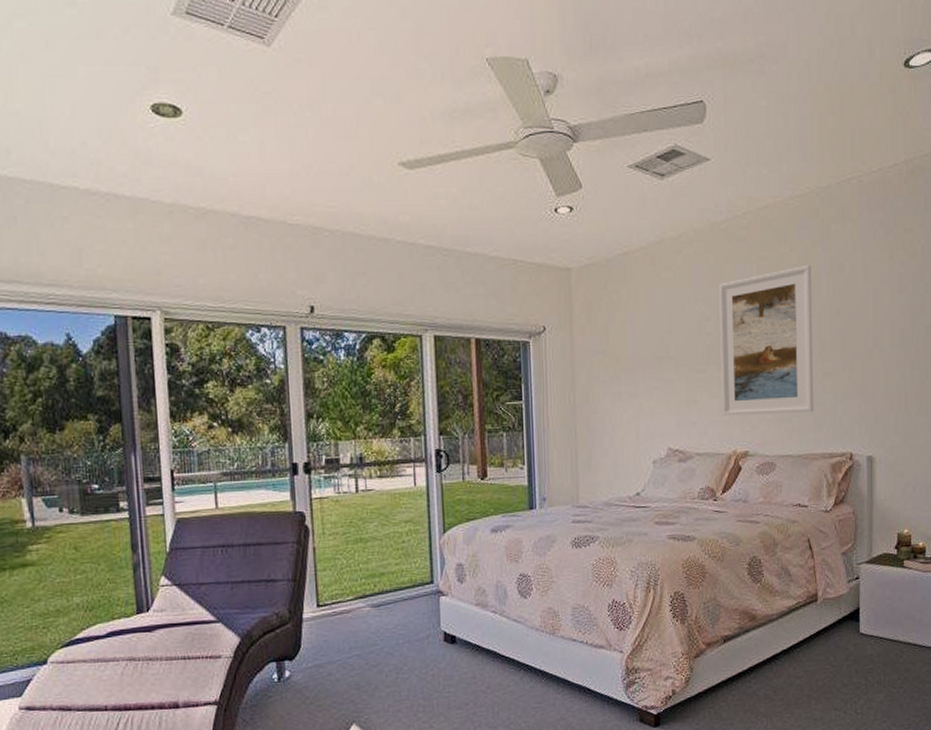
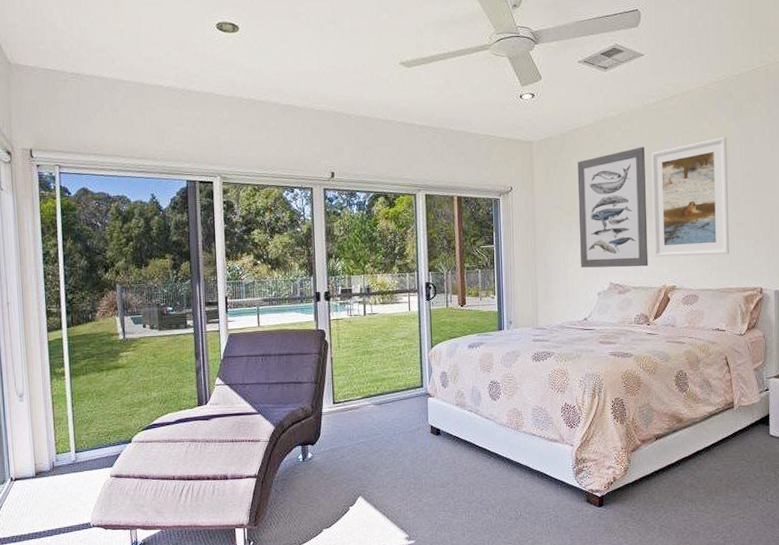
wall art: none [627,276,715,430] -> present [577,147,648,268]

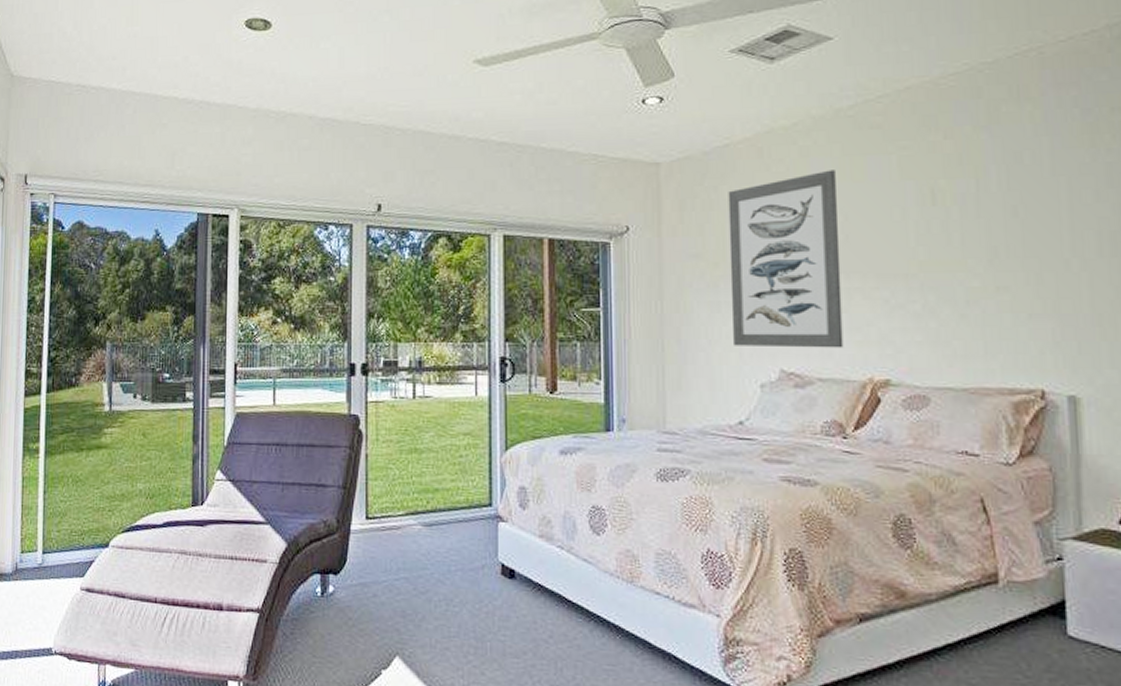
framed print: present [651,136,730,258] -> none [846,154,985,336]

